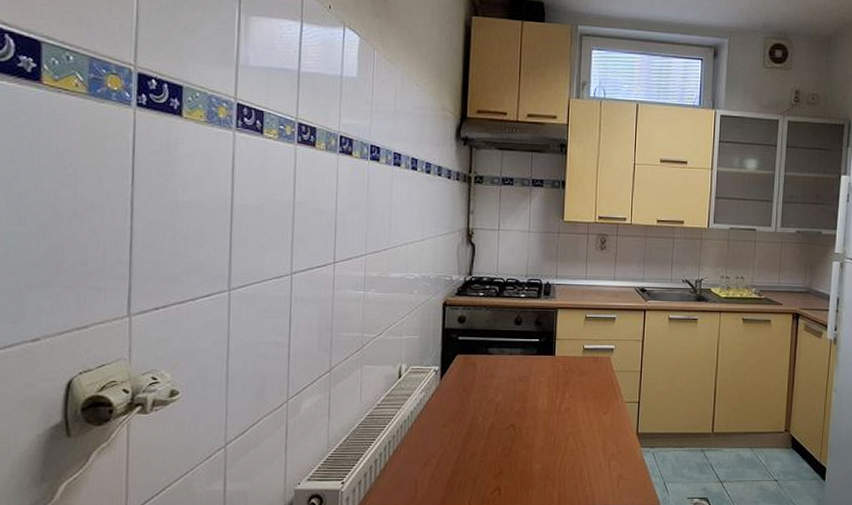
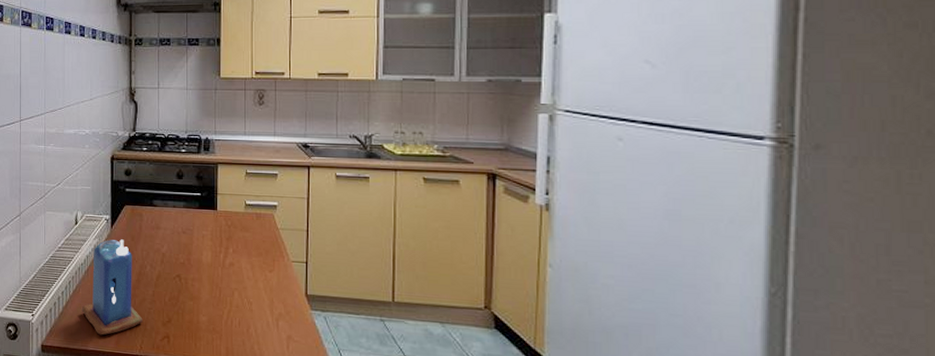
candle: none [404,391,472,496] -> present [82,239,143,335]

